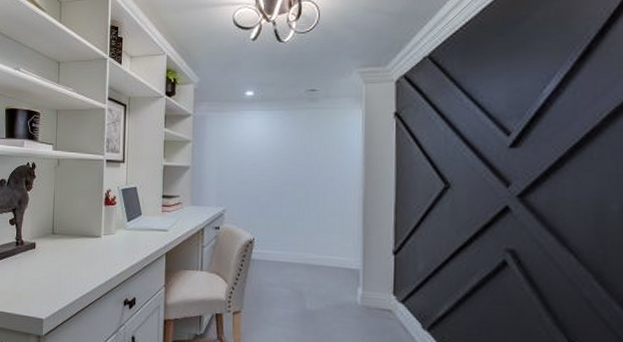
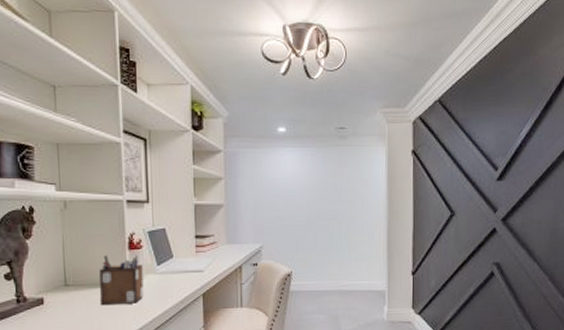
desk organizer: none [78,209,115,256] -> present [99,255,144,306]

